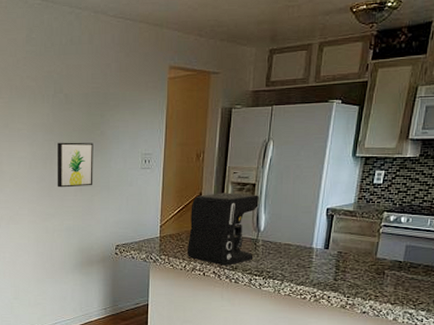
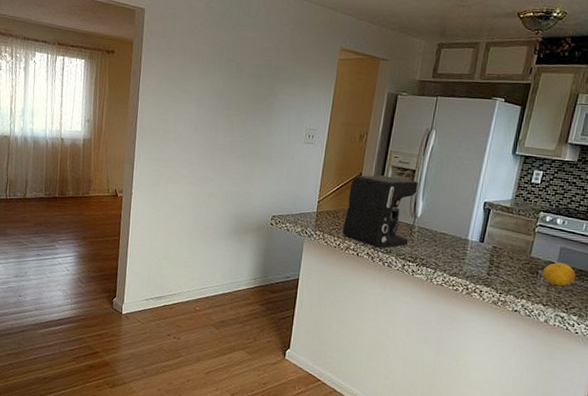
wall art: present [57,142,93,188] -> none [219,108,260,155]
fruit: none [390,260,422,284] -> present [543,262,575,287]

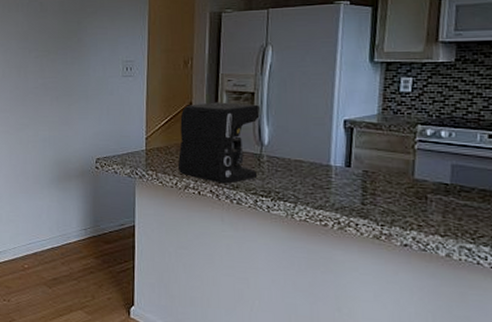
fruit: present [543,262,575,287] -> none [434,182,478,212]

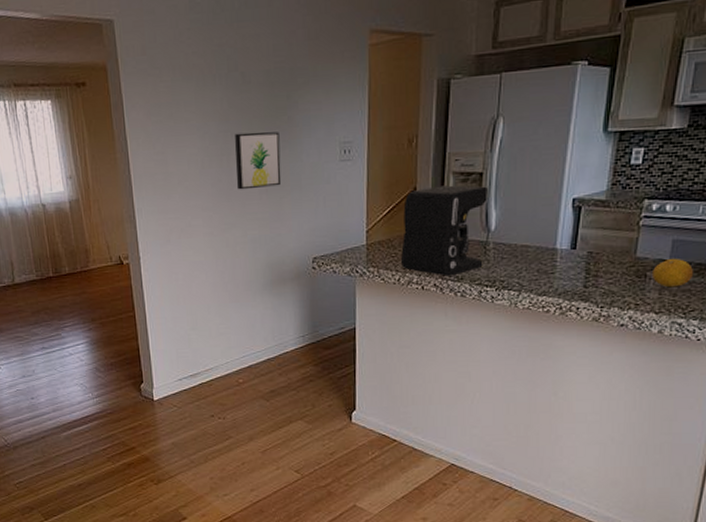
wall art: none [31,50,70,97] -> present [235,132,282,190]
fruit: none [434,182,478,212] -> present [653,258,693,288]

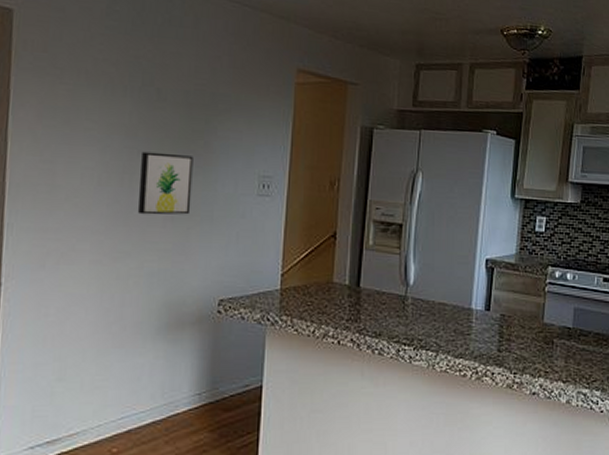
coffee maker: present [401,185,488,276] -> none [317,233,407,331]
fruit: present [653,258,693,288] -> none [559,326,593,356]

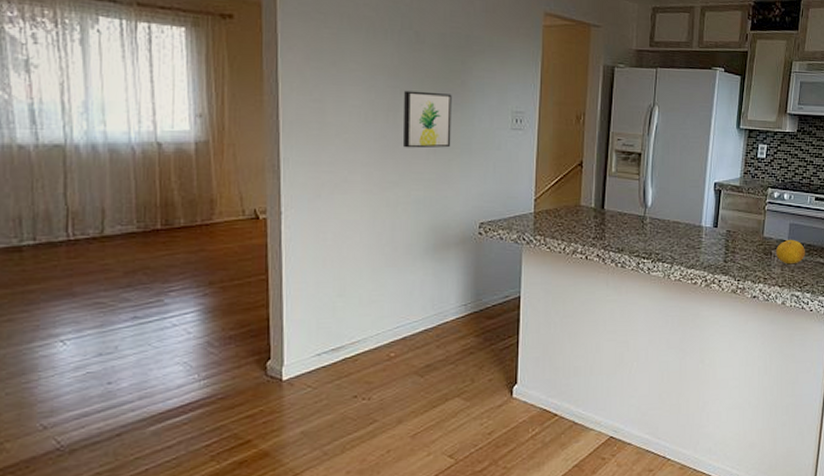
fruit: none [559,326,593,356] -> present [776,239,805,265]

